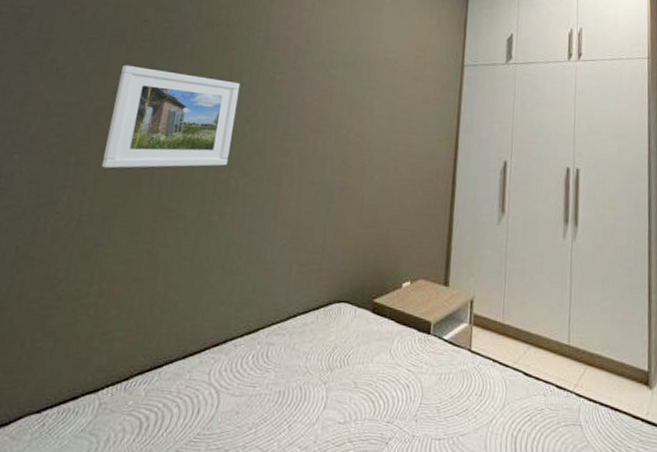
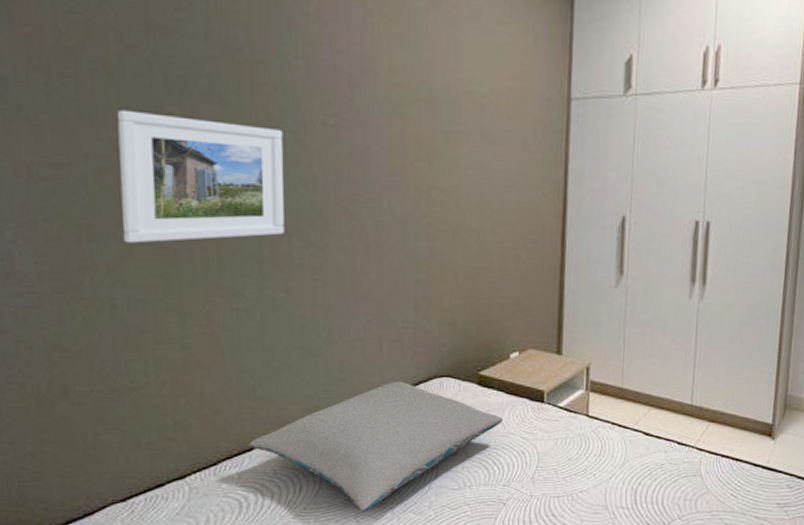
pillow: none [161,304,392,443] -> present [249,381,503,513]

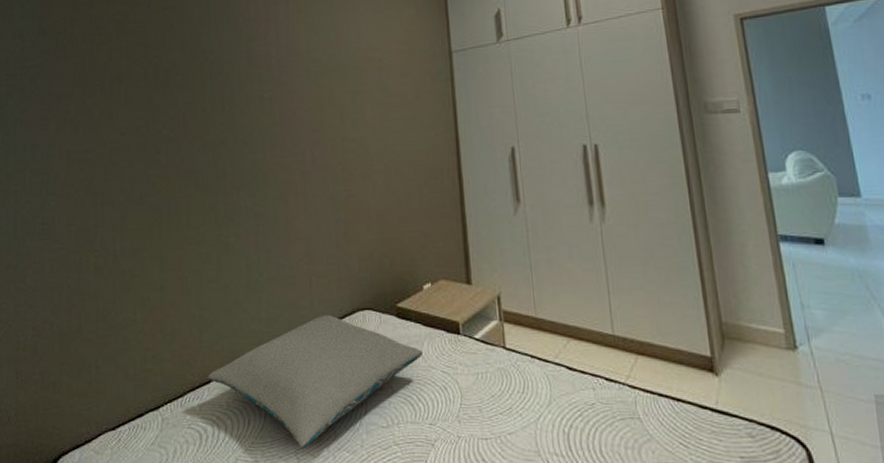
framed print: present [116,109,285,243] -> none [124,105,234,205]

